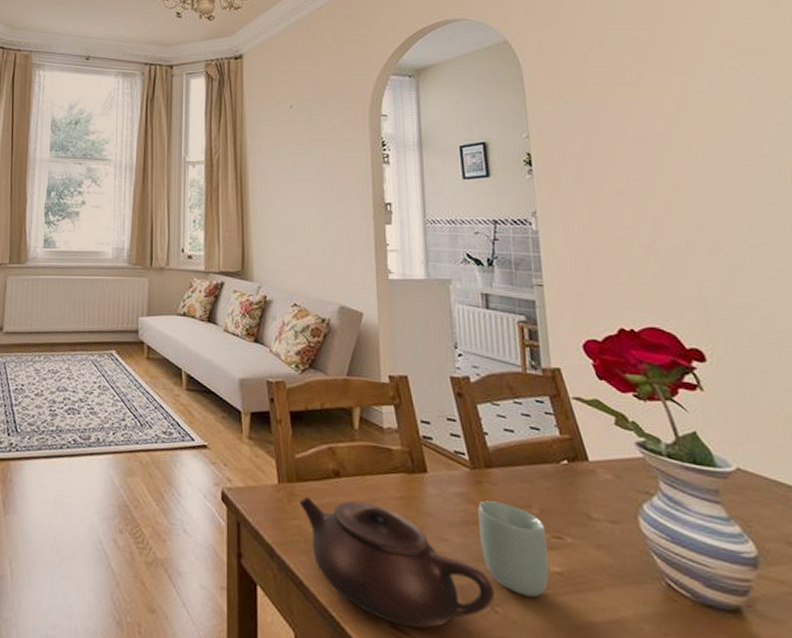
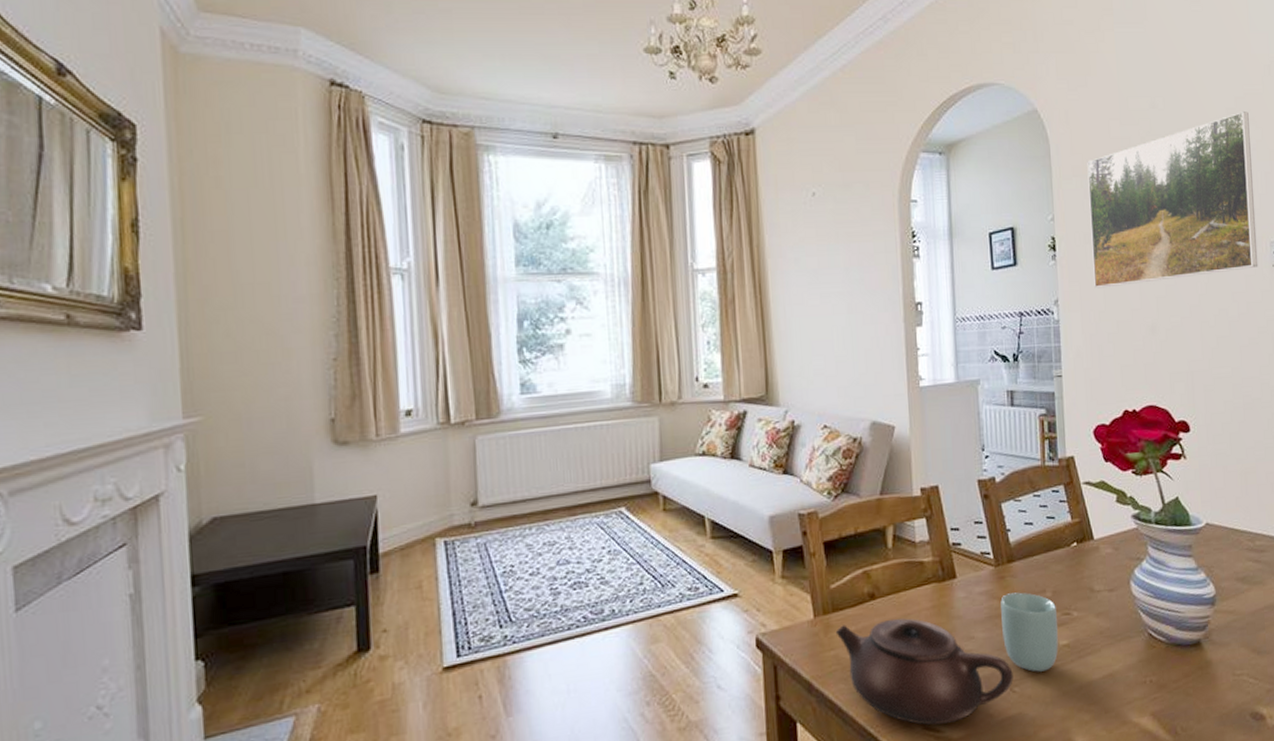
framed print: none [563,43,783,204] -> present [1087,111,1258,289]

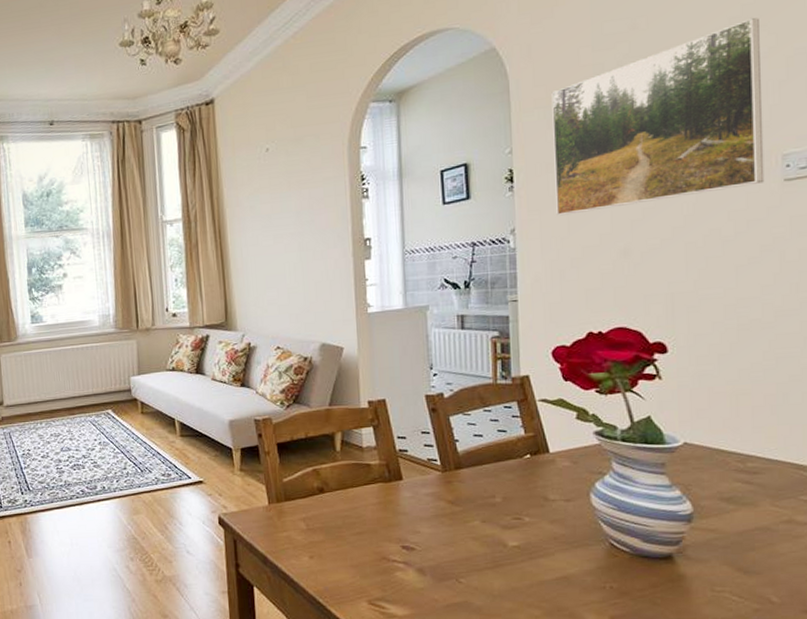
teapot: present [835,618,1013,725] -> none [288,510,459,602]
cup: present [1000,592,1059,672] -> none [447,496,508,568]

